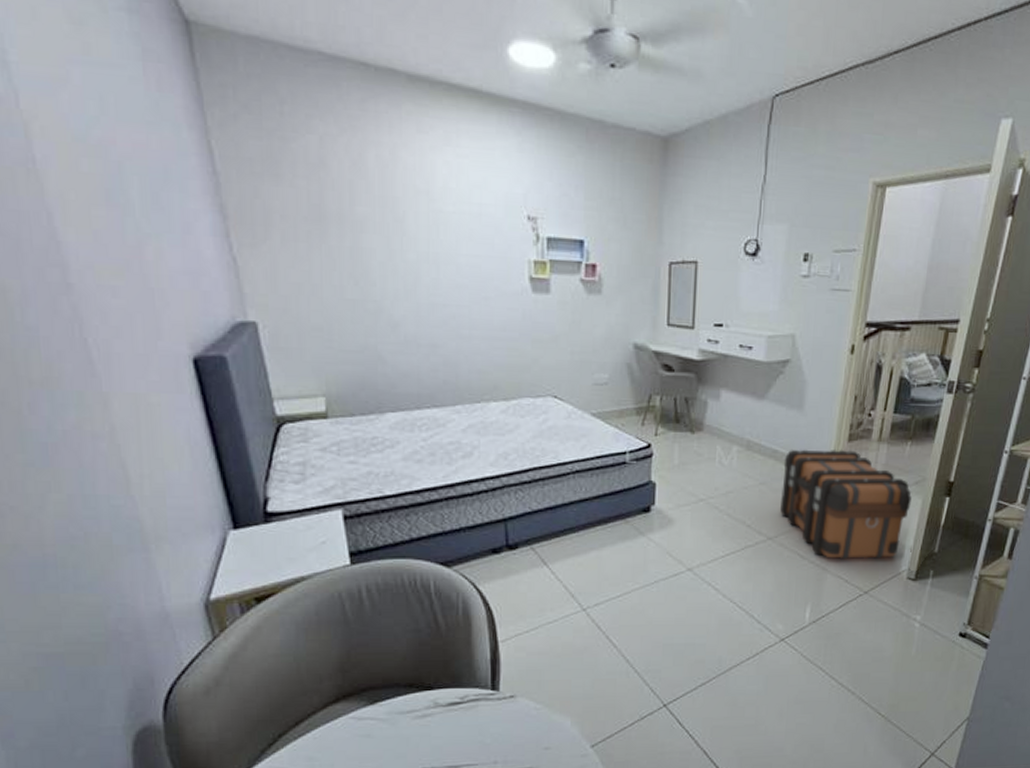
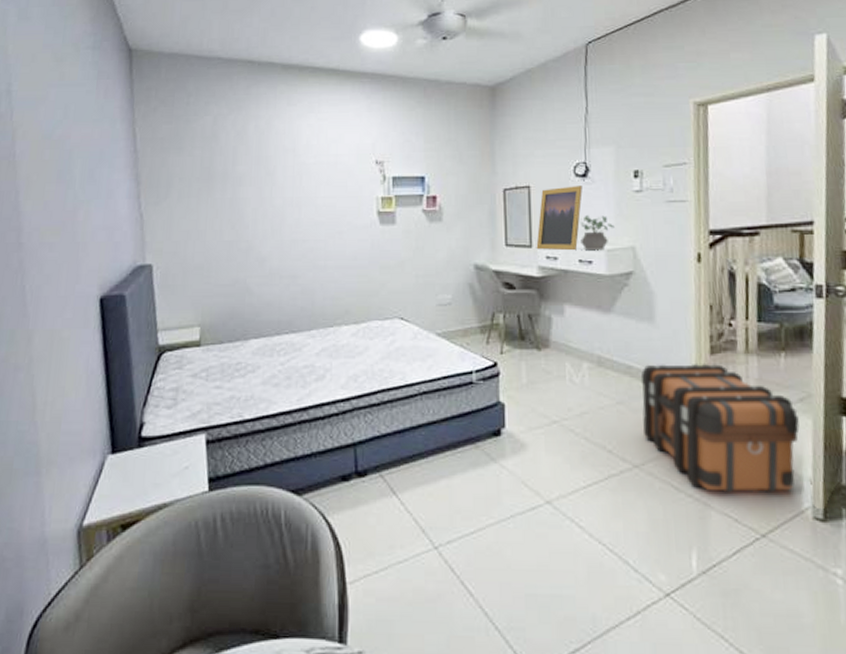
picture frame: none [698,265,751,335] -> present [536,186,583,251]
potted plant: none [743,297,778,337] -> present [580,214,615,251]

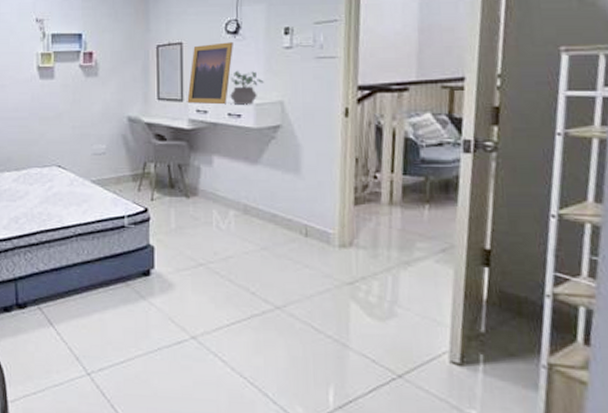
suitcase: present [640,363,800,493] -> none [285,213,441,337]

